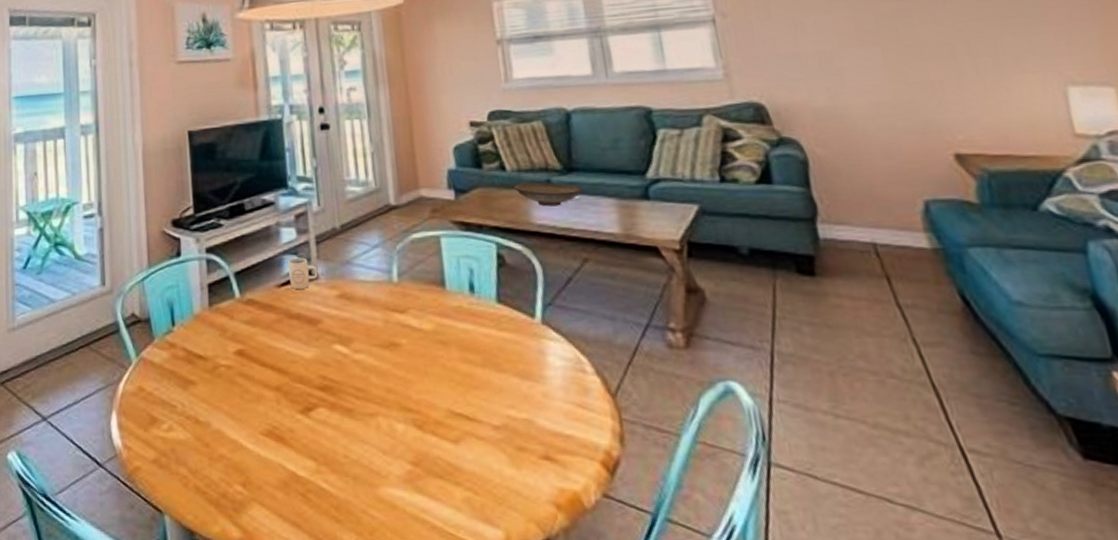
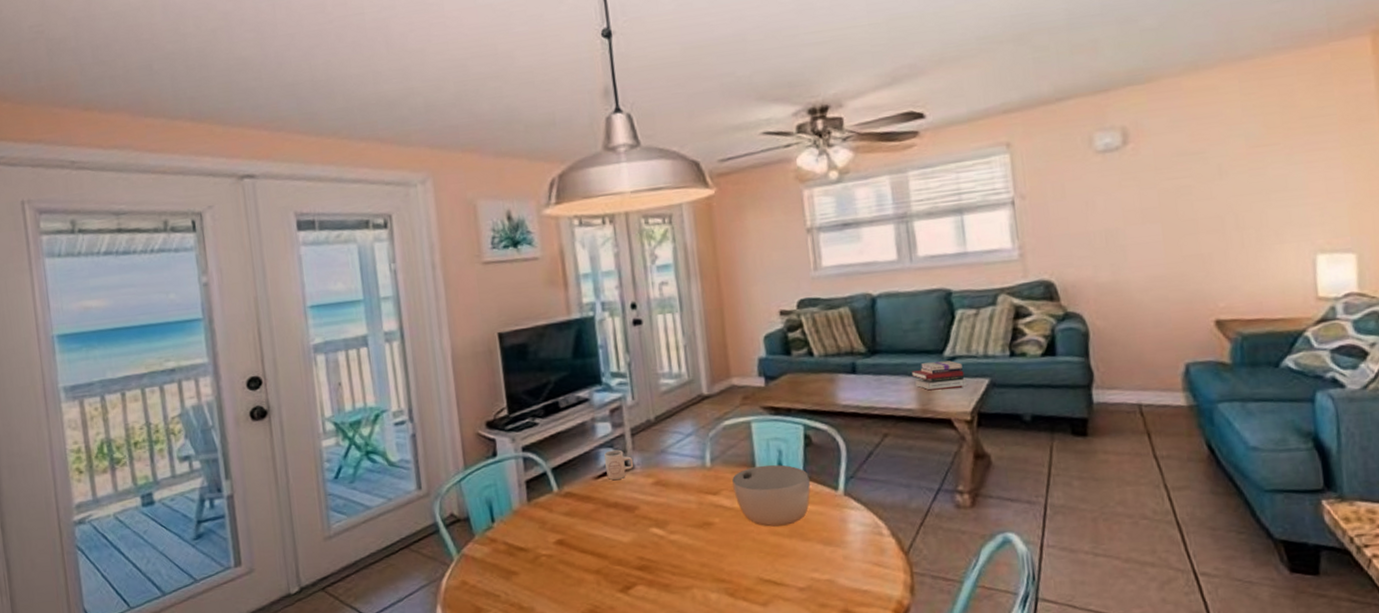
bowl: none [420,284,505,353] -> present [732,464,811,527]
decorative bowl: present [514,182,584,207] -> none [821,365,886,388]
books: none [612,183,674,214] -> present [912,360,967,391]

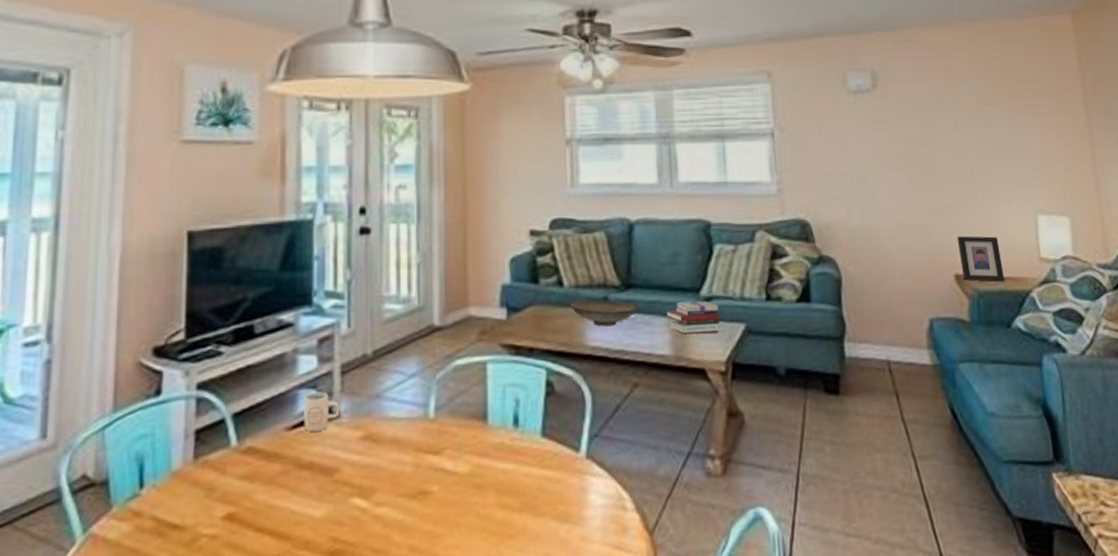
bowl: present [732,464,811,527] -> none [459,417,549,498]
decorative bowl: none [821,365,886,388] -> present [570,299,640,327]
picture frame: none [1218,279,1274,326] -> present [957,236,1005,282]

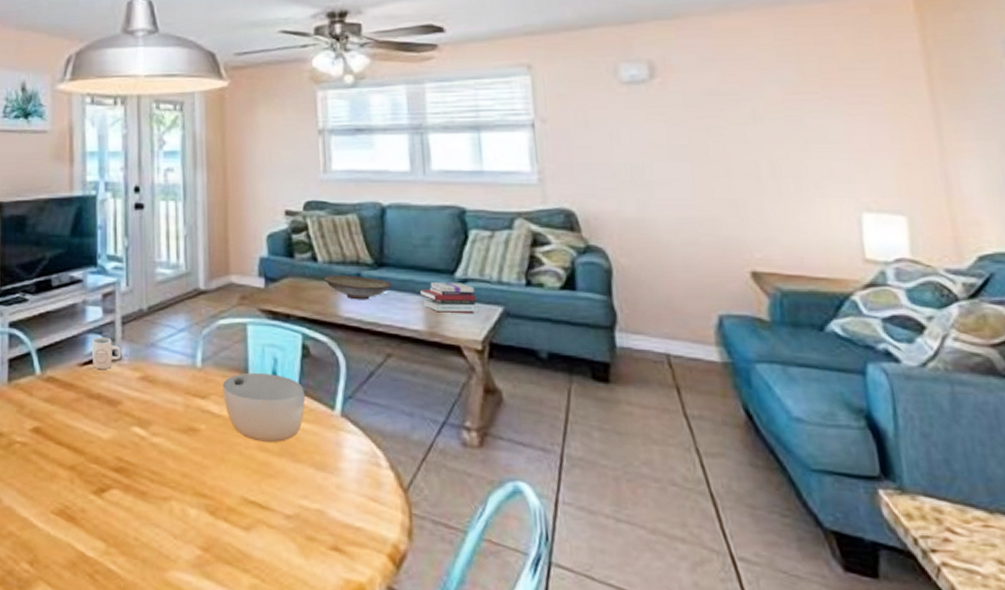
bowl: none [459,417,549,498] -> present [223,372,305,442]
picture frame: present [957,236,1005,282] -> none [754,232,816,283]

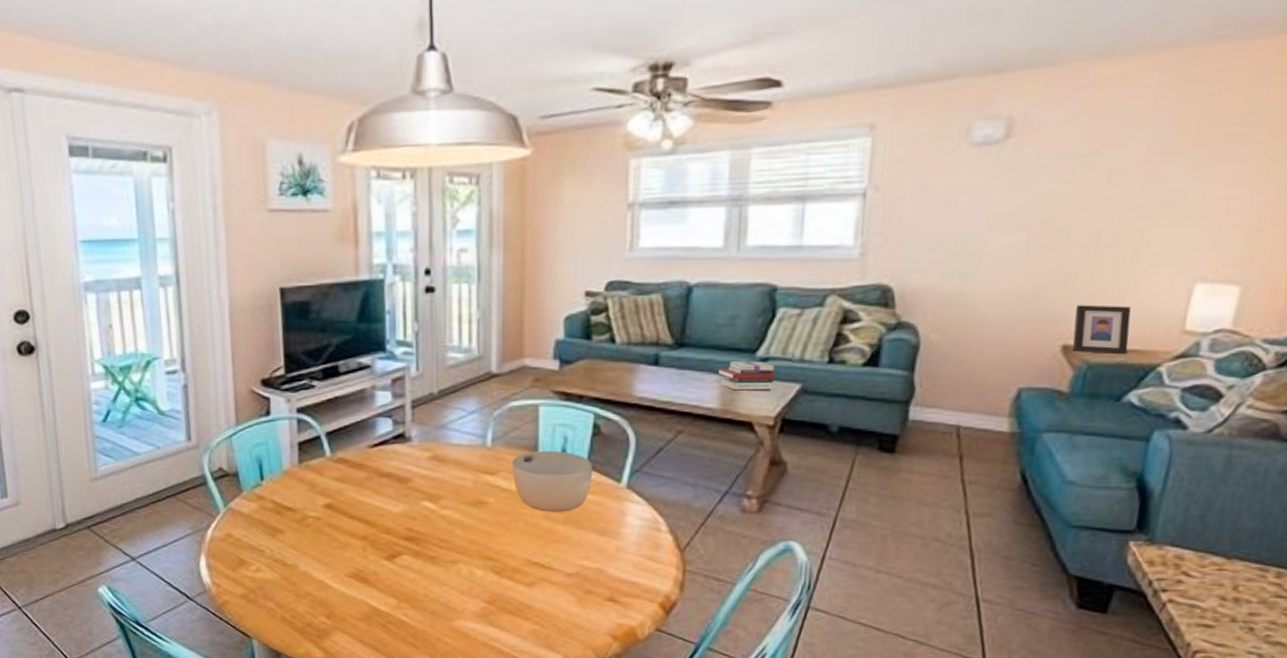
mug: present [91,337,122,370] -> none [381,420,412,451]
decorative bowl: present [324,275,392,300] -> none [621,356,691,380]
picture frame: none [754,232,816,283] -> present [1072,304,1132,355]

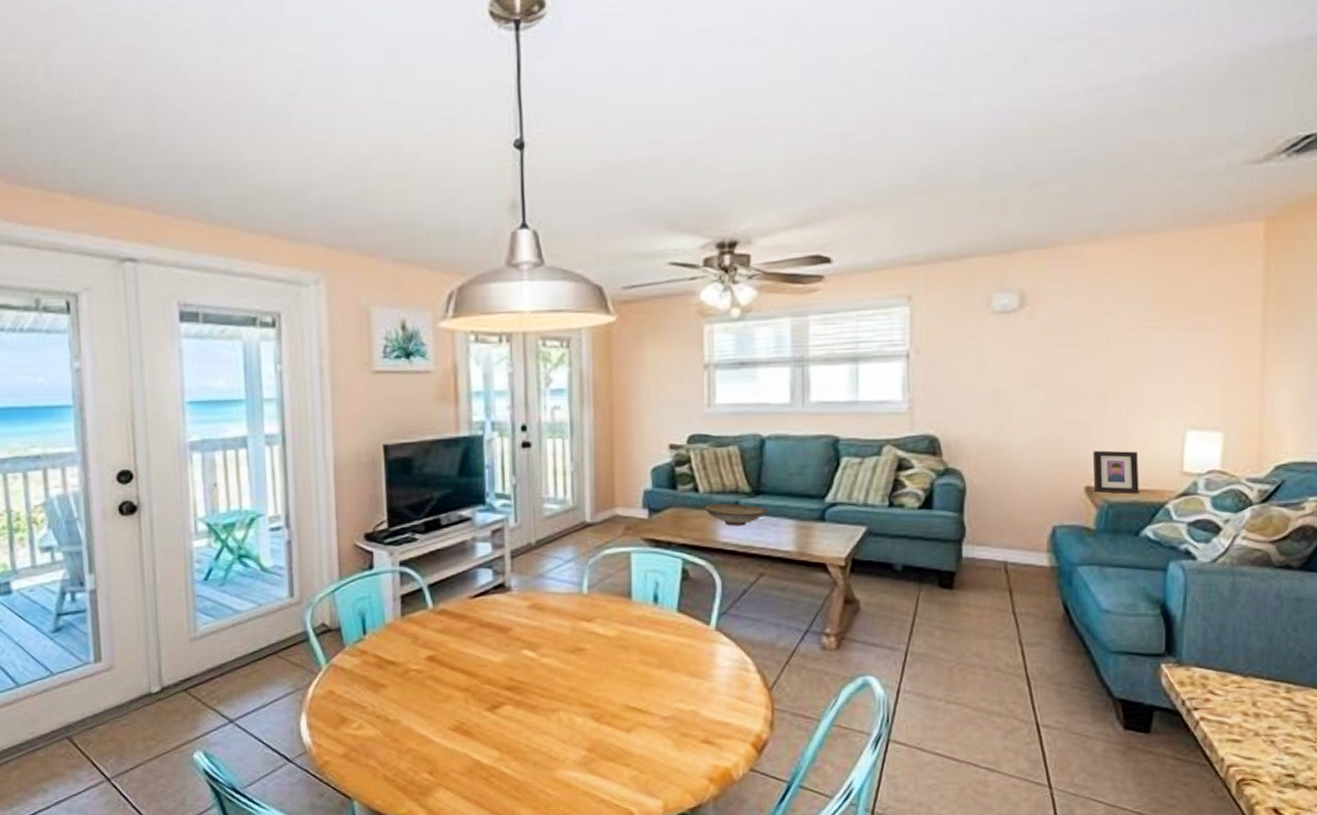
bowl: present [512,450,593,512] -> none [607,595,683,656]
decorative bowl: none [621,356,691,380] -> present [704,503,768,526]
books: present [718,361,776,392] -> none [793,506,844,535]

